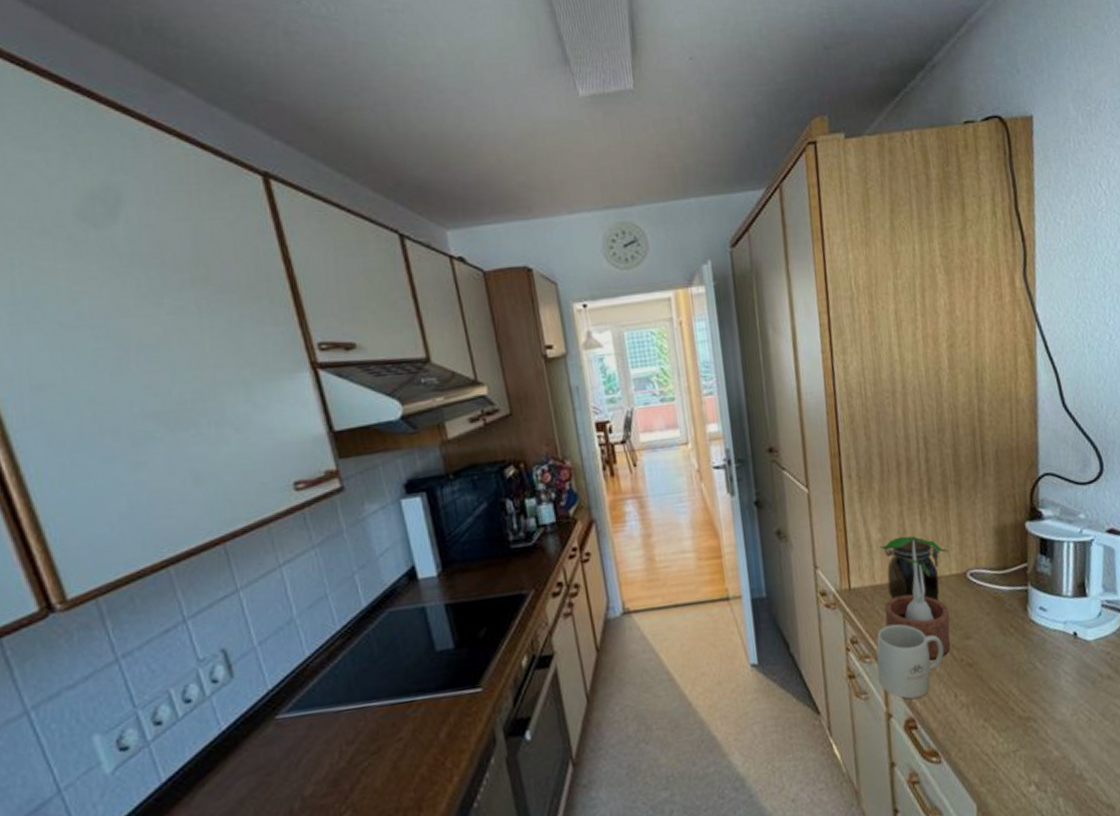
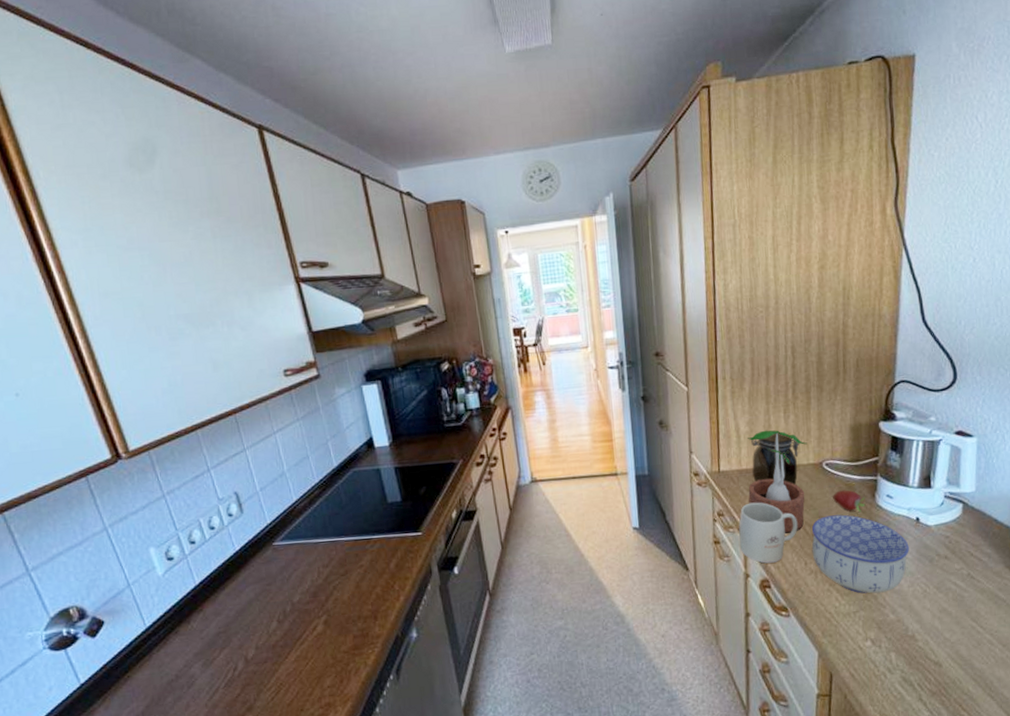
bowl: none [960,633,1069,728] -> present [811,514,909,594]
fruit: none [980,603,1018,630] -> present [833,490,866,513]

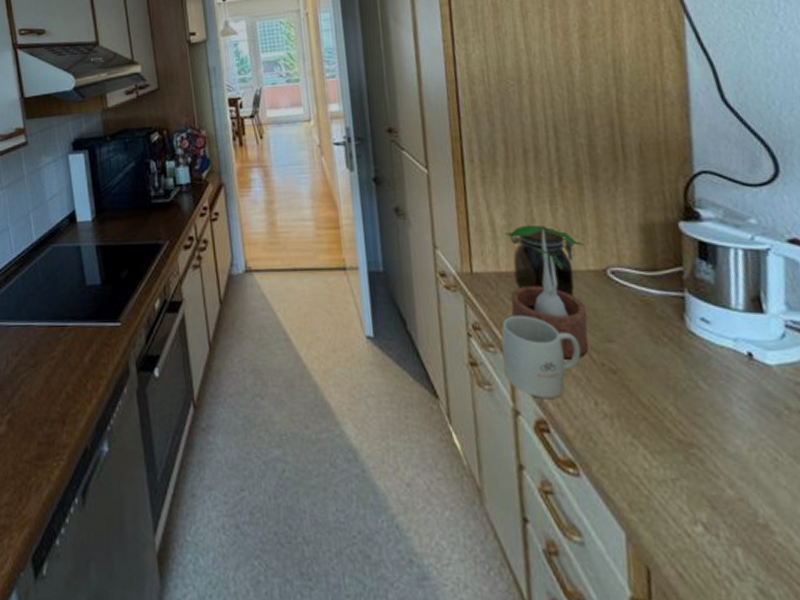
bowl: present [811,514,909,594] -> none [600,340,744,455]
fruit: present [833,490,866,513] -> none [625,307,673,339]

